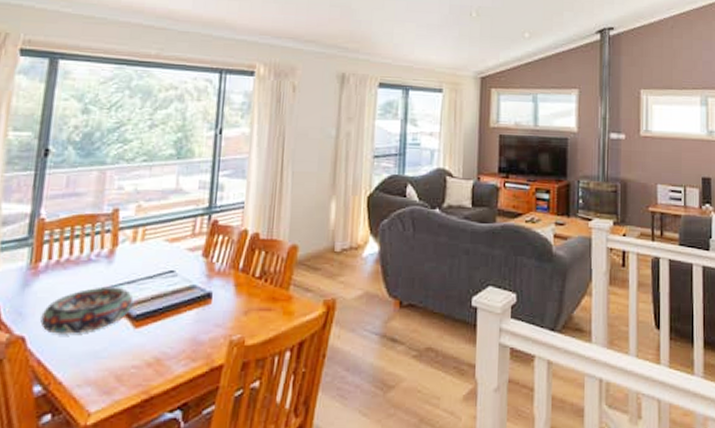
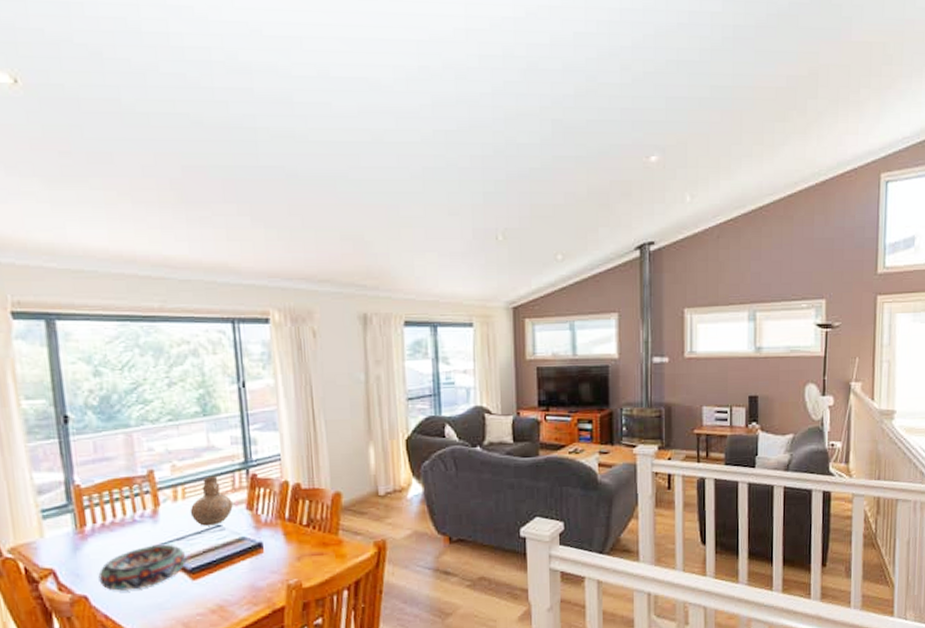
vase: none [146,219,190,271] -> present [190,475,233,526]

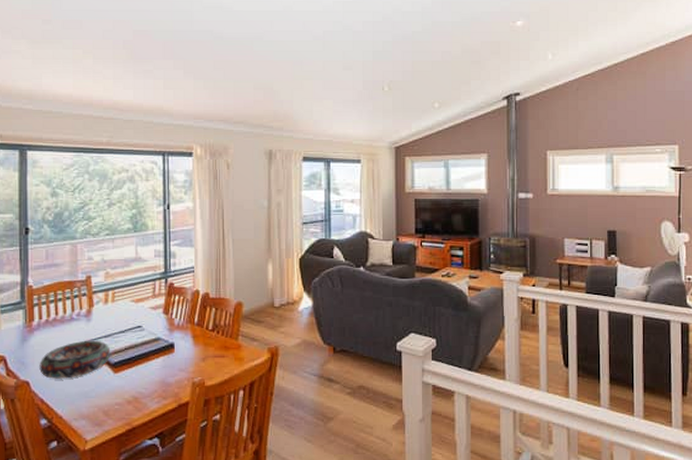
vase: present [190,475,233,526] -> none [117,283,152,326]

